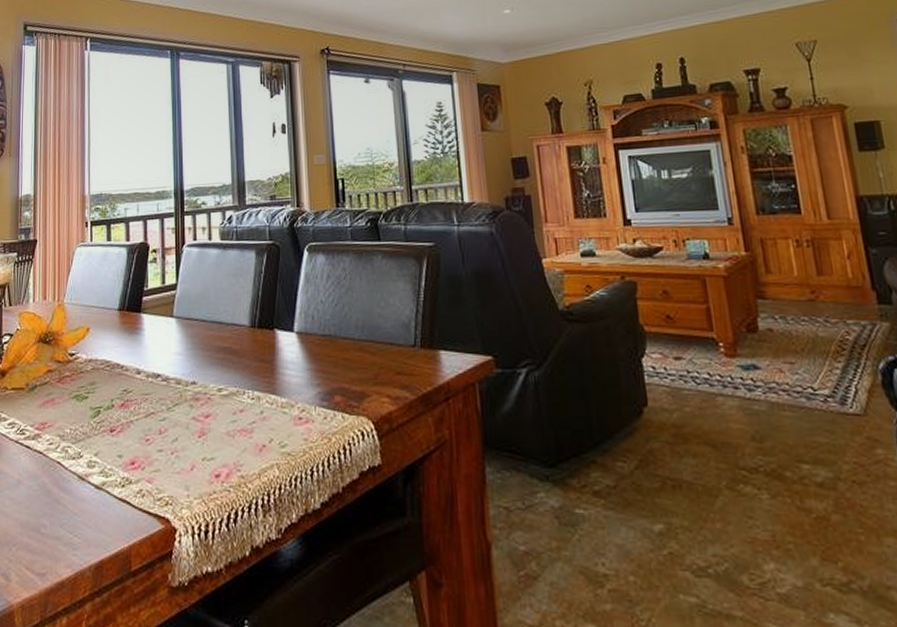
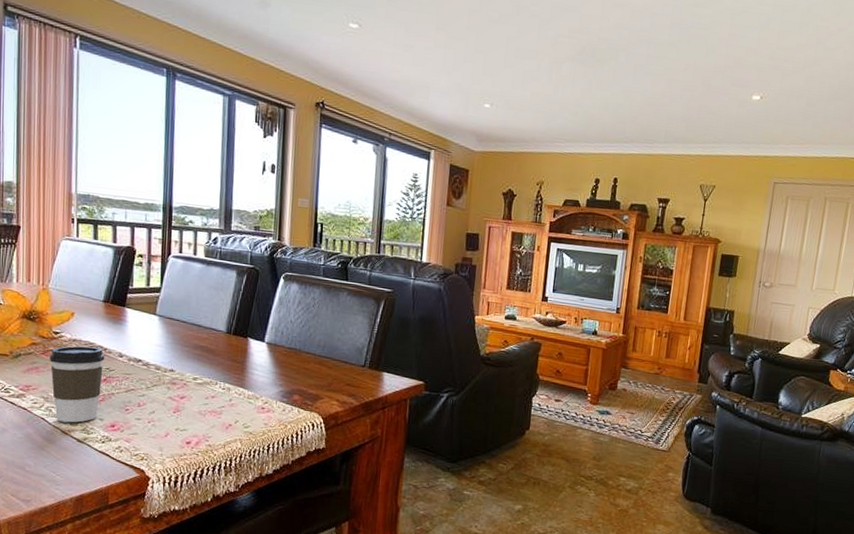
coffee cup: none [65,365,122,465] -> present [49,346,105,423]

